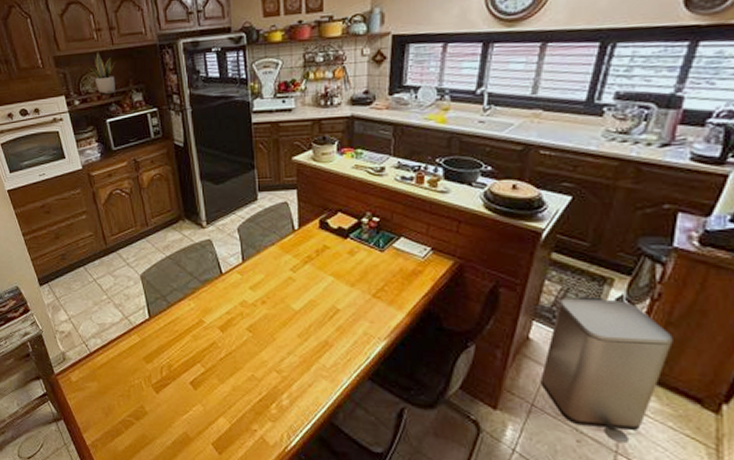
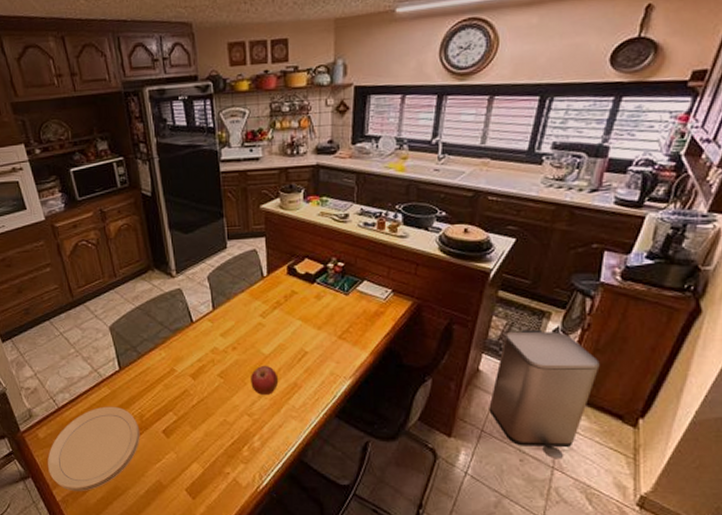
plate: none [79,354,168,438] -> present [47,406,140,492]
potted plant: present [88,52,117,95] -> none [48,98,80,144]
fruit: none [280,320,309,352] -> present [251,365,279,395]

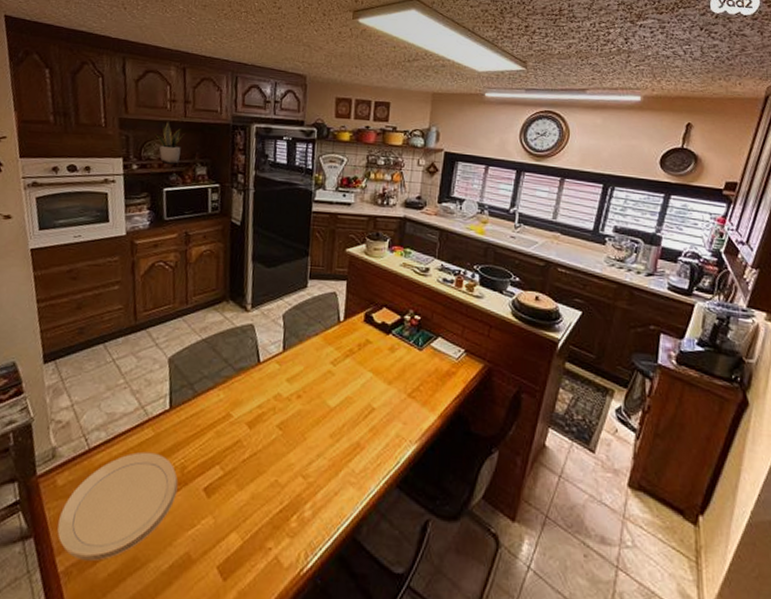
potted plant: none [48,98,80,144] -> present [154,121,186,164]
fruit: present [251,365,279,395] -> none [311,418,342,454]
pedal bin: present [489,329,600,459] -> none [554,405,660,558]

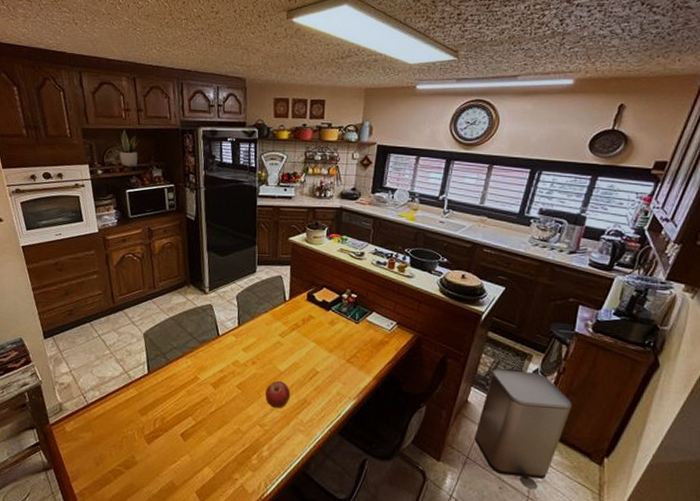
plate: present [57,451,179,562] -> none [70,406,160,487]
fruit: none [311,418,342,454] -> present [265,380,291,408]
pedal bin: none [554,405,660,558] -> present [474,368,572,490]

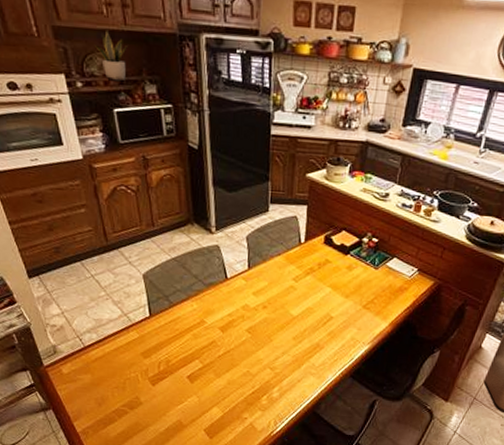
fruit: present [265,380,291,408] -> none [277,325,303,352]

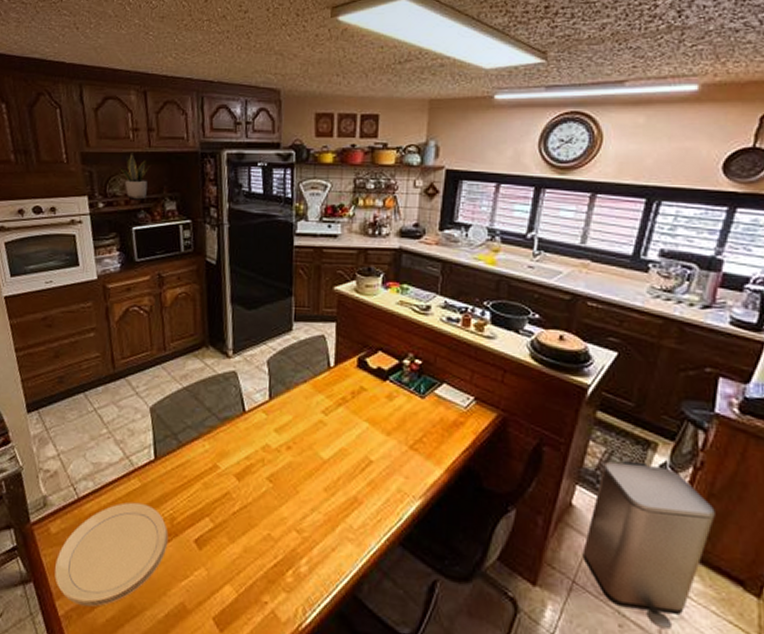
plate: none [70,349,165,426] -> present [54,502,169,607]

